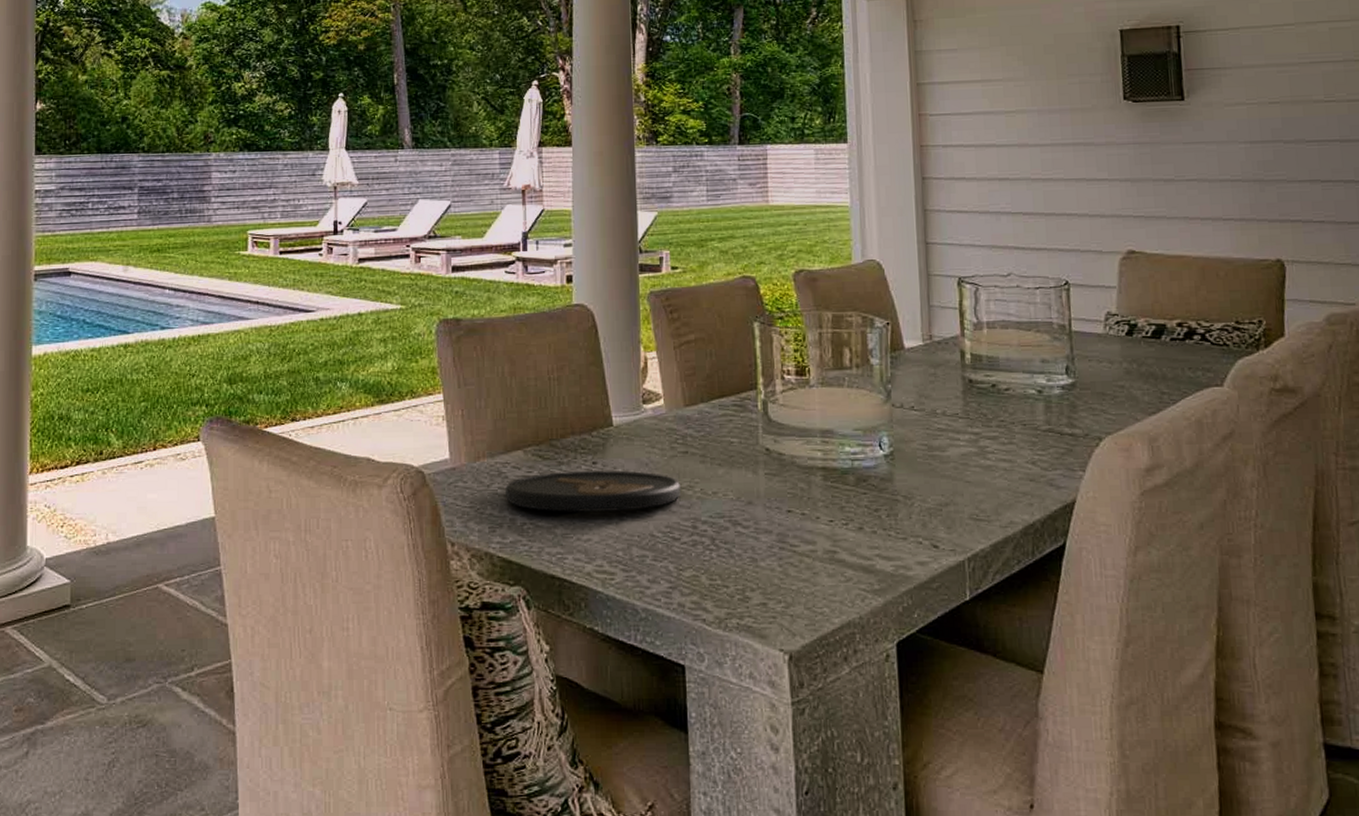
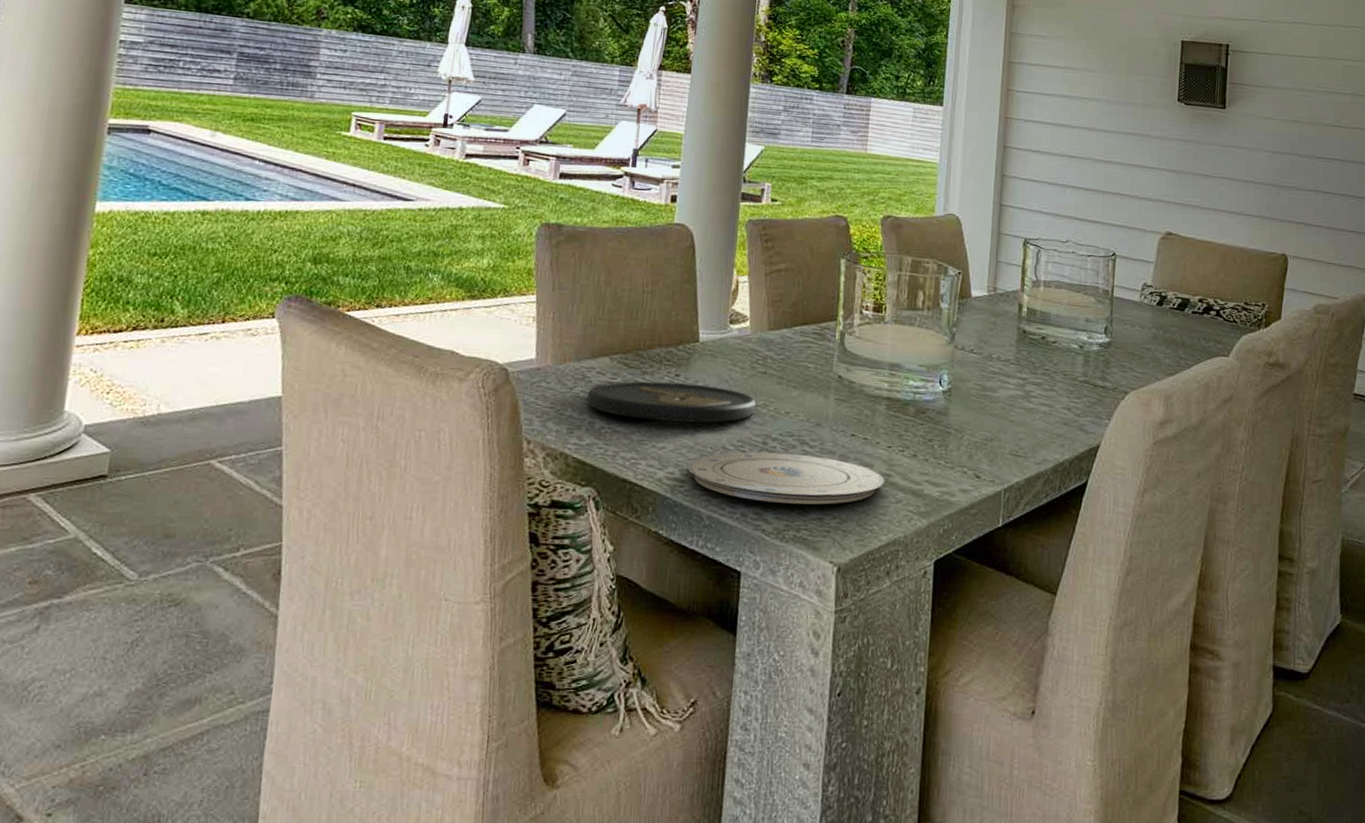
plate: none [615,536,830,590] -> present [687,452,885,505]

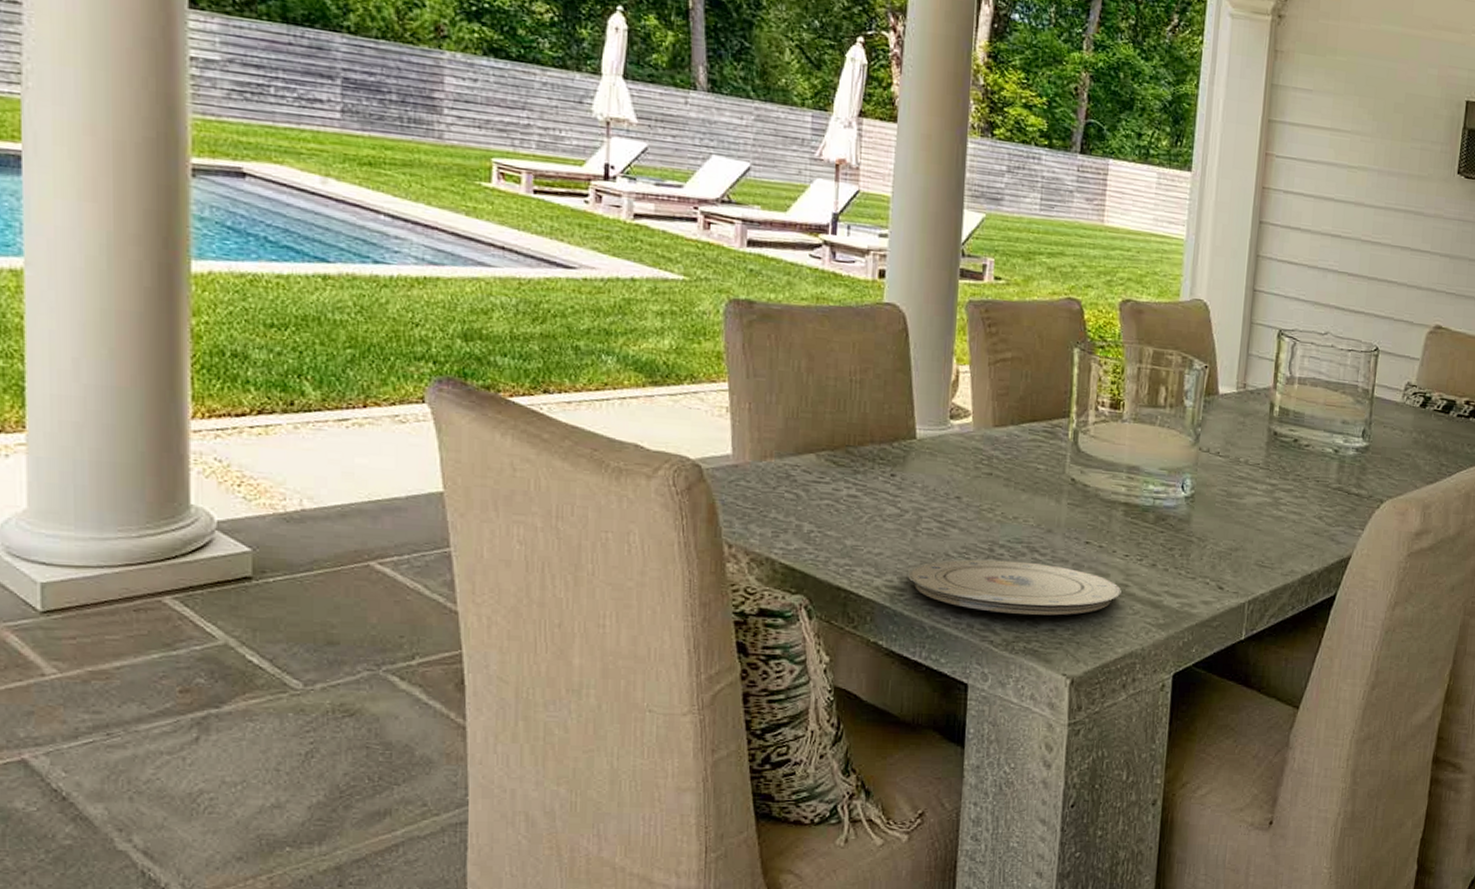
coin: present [587,381,756,423] -> none [793,481,981,528]

